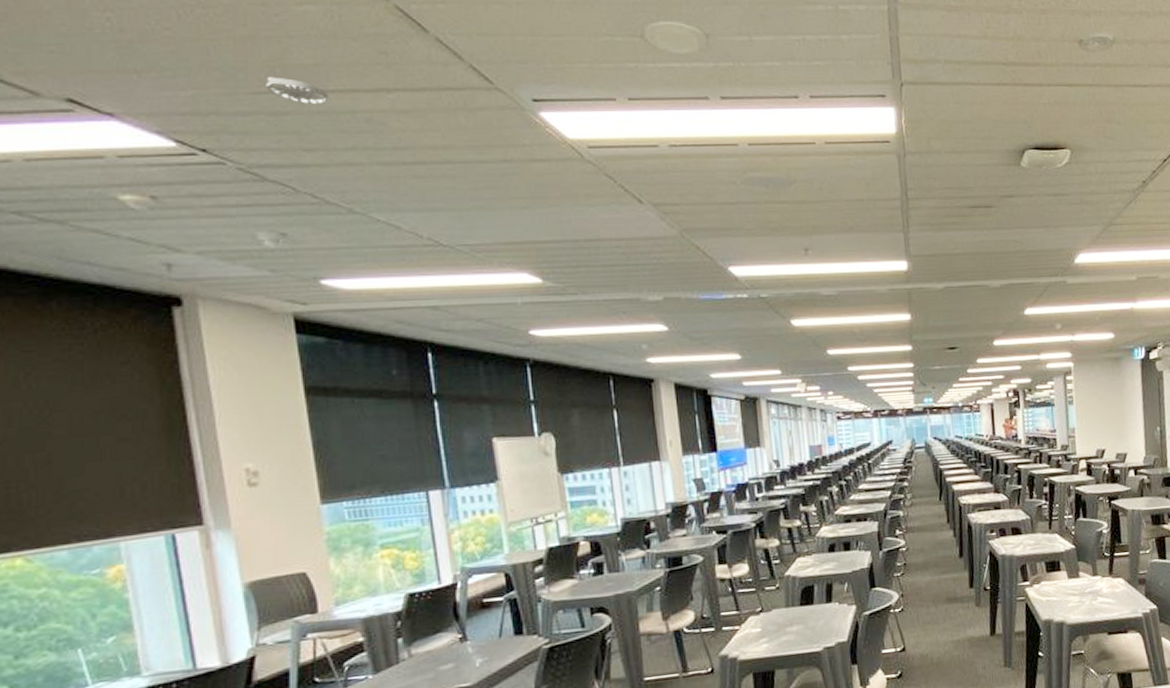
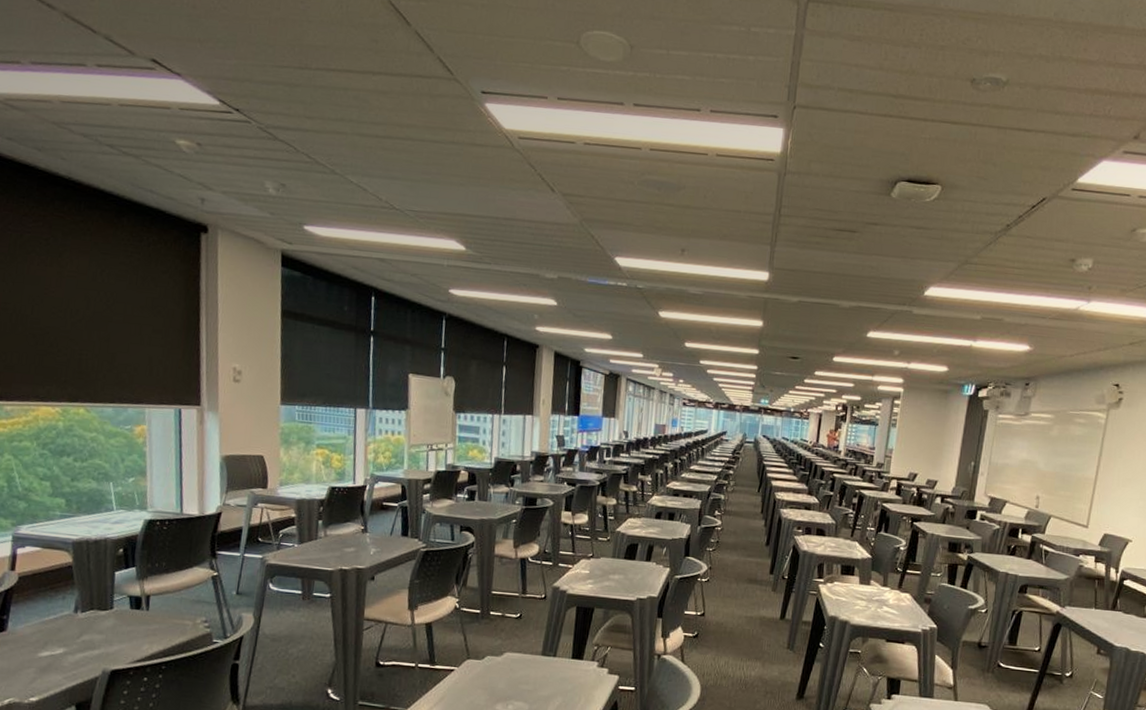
smoke detector: present [266,76,329,104] -> none [287,53,330,80]

